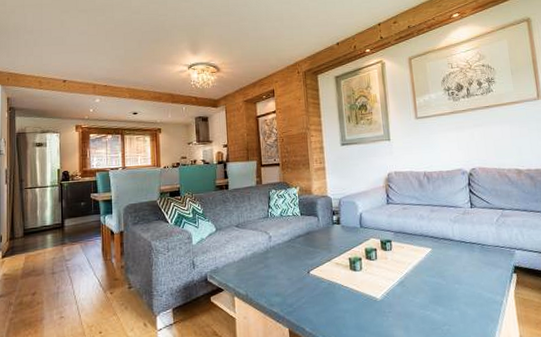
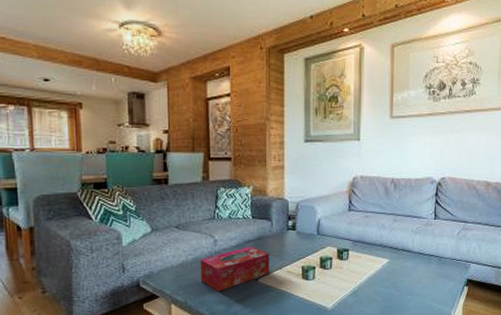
tissue box: none [257,241,320,284] -> present [200,246,270,292]

